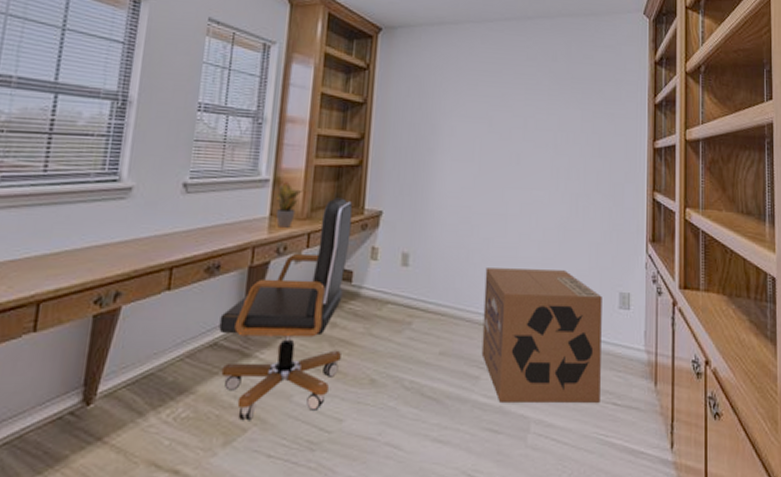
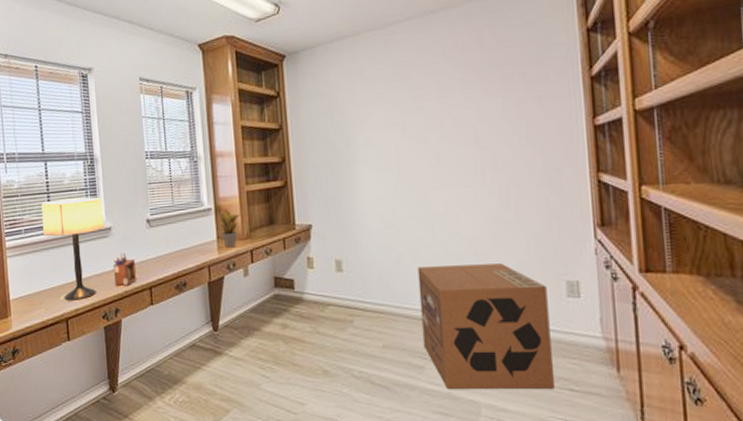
table lamp: none [28,143,128,278] -> present [41,197,104,301]
desk organizer: none [122,221,158,264] -> present [112,253,137,287]
office chair: present [219,197,353,421] -> none [193,217,295,404]

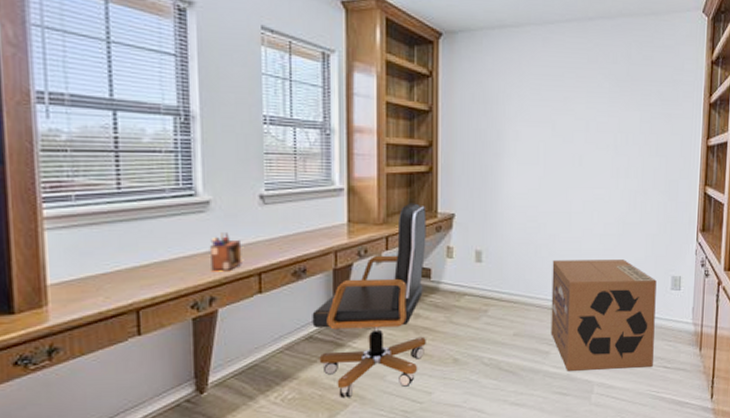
table lamp: present [41,197,104,301] -> none [105,161,200,287]
office chair: none [193,217,295,404] -> present [312,203,427,399]
potted plant: present [216,209,241,248] -> none [348,190,378,233]

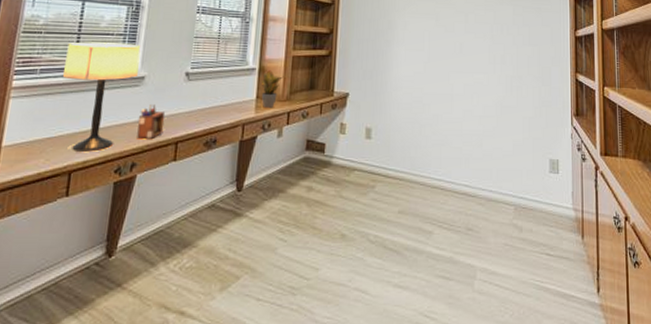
table lamp: none [105,161,200,287] -> present [62,42,141,152]
office chair: present [312,203,427,399] -> none [216,82,325,270]
potted plant: none [348,190,378,233] -> present [258,70,284,108]
cardboard box: present [550,259,657,371] -> none [434,139,535,253]

